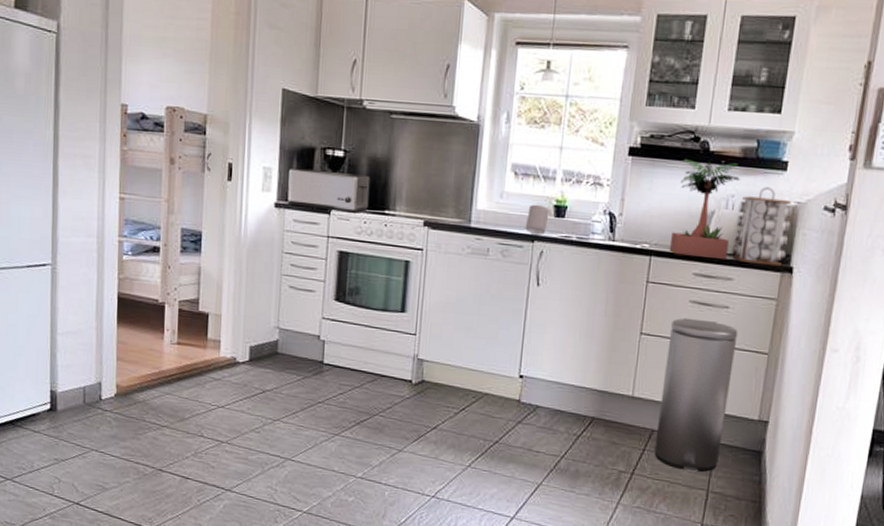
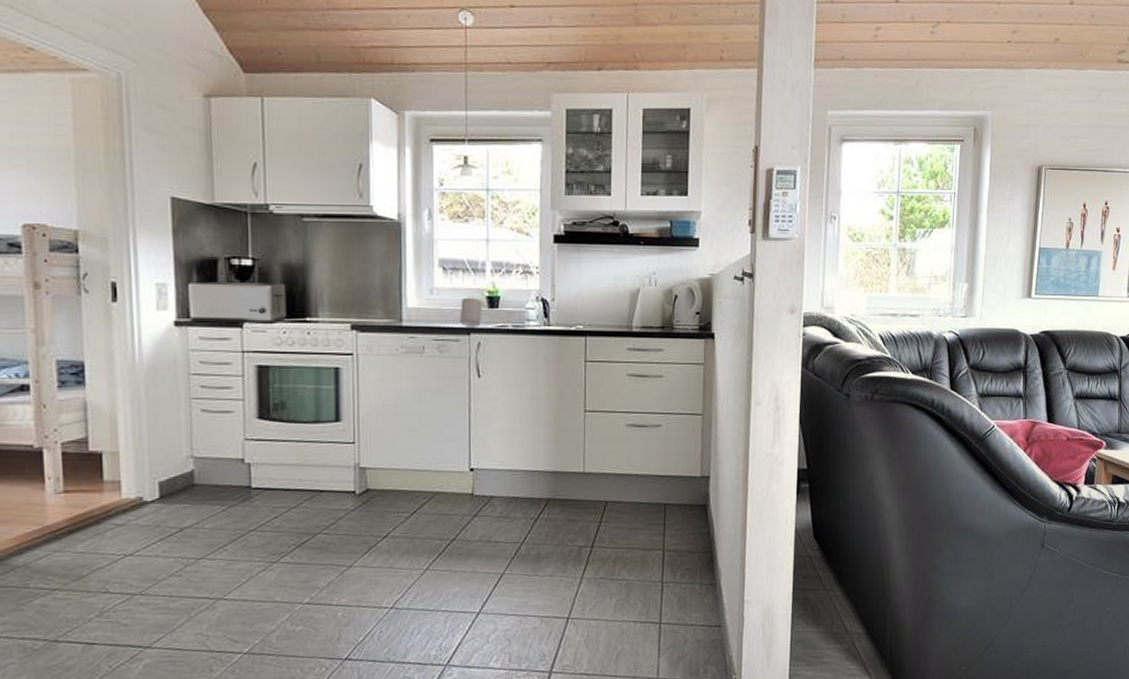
pedal bin: present [654,317,738,474] -> none [610,390,674,536]
potted plant: present [669,159,740,261] -> none [602,242,659,333]
spice rack: present [732,187,792,267] -> none [659,263,708,335]

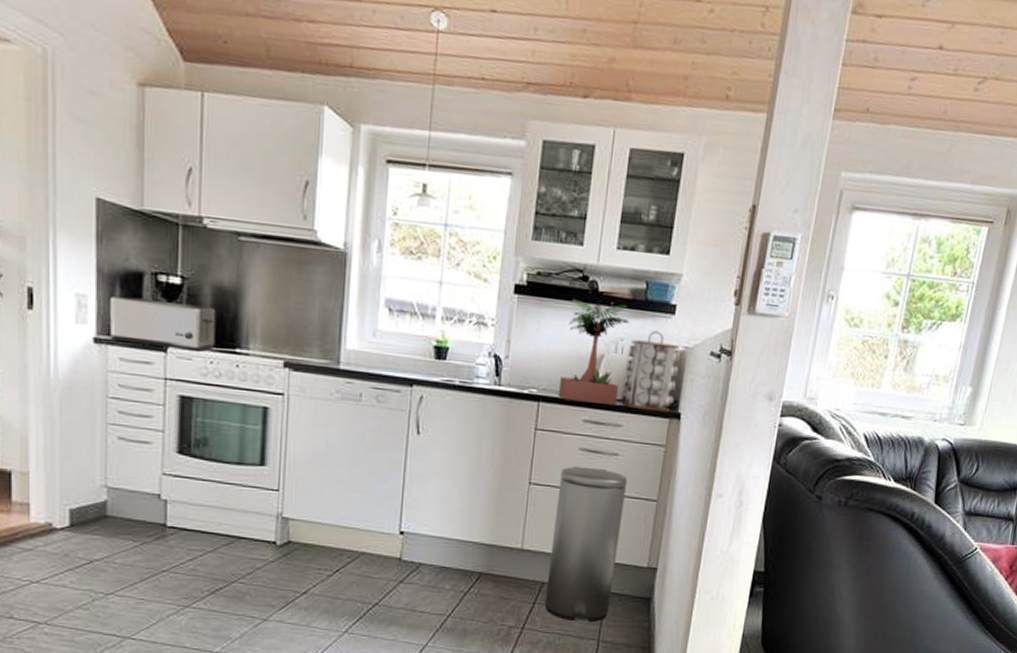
canister: present [453,295,490,329] -> none [396,343,436,380]
potted plant: none [602,242,659,333] -> present [557,299,629,406]
pedal bin: none [610,390,674,536] -> present [544,466,628,624]
spice rack: none [659,263,708,335] -> present [621,331,680,413]

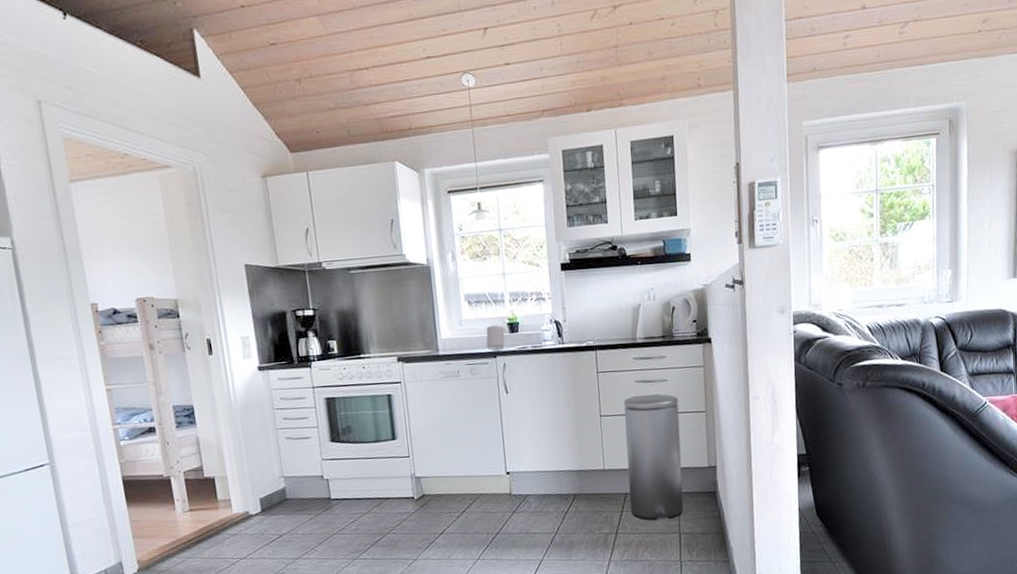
toaster: present [110,295,216,352] -> none [265,327,345,367]
canister: none [396,343,436,380] -> present [480,323,512,352]
potted plant: present [557,299,629,406] -> none [607,262,658,346]
spice rack: present [621,331,680,413] -> none [658,277,703,343]

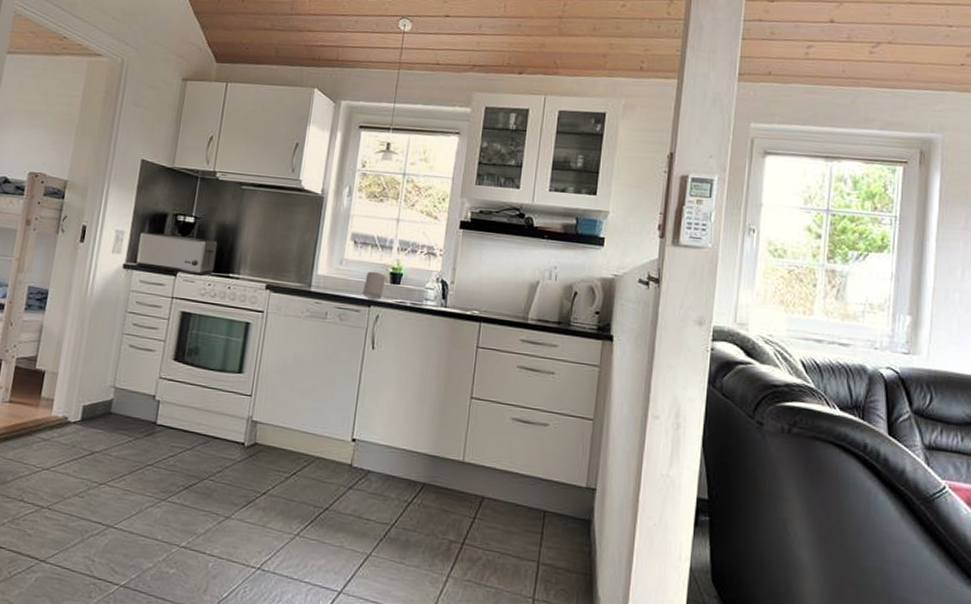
toaster: none [265,327,345,367] -> present [136,232,218,276]
pedal bin: present [624,394,683,522] -> none [484,382,564,544]

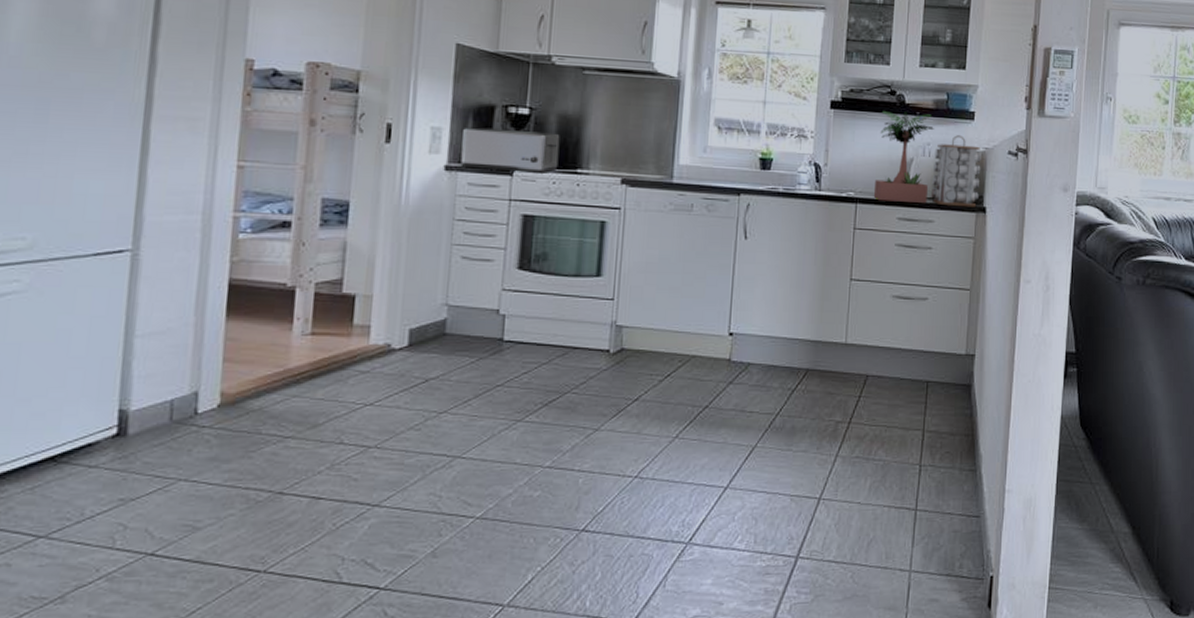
canister: present [358,270,392,301] -> none [725,156,762,189]
potted plant: none [497,233,562,328] -> present [873,111,934,204]
spice rack: none [556,260,610,335] -> present [931,135,981,208]

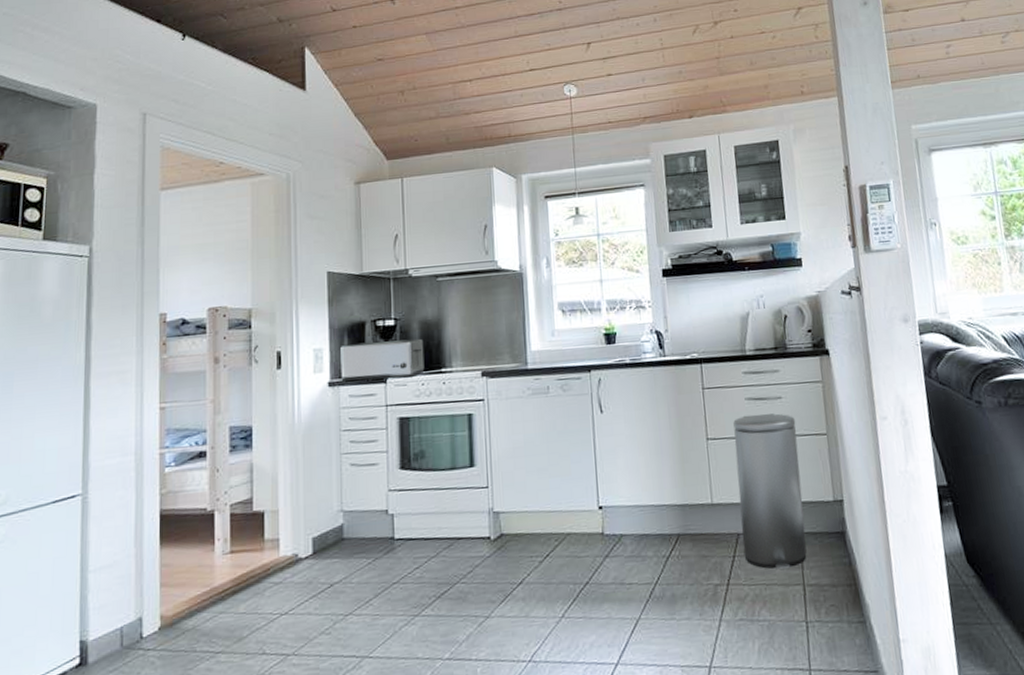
pedal bin: none [870,261,942,415] -> present [733,413,807,571]
potted plant: present [873,111,934,204] -> none [712,267,769,358]
spice rack: present [931,135,981,208] -> none [768,283,820,355]

